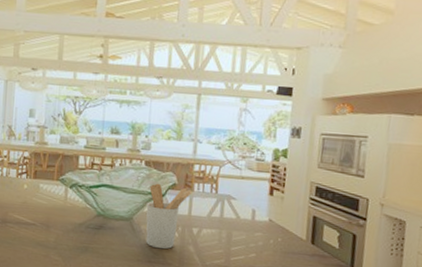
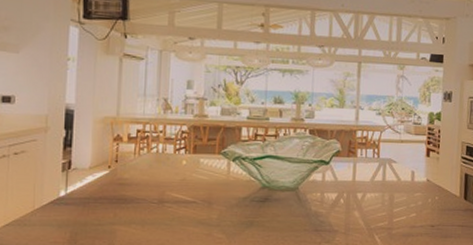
utensil holder: present [146,183,193,249] -> none [311,151,356,217]

